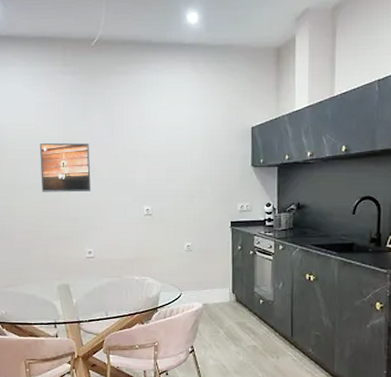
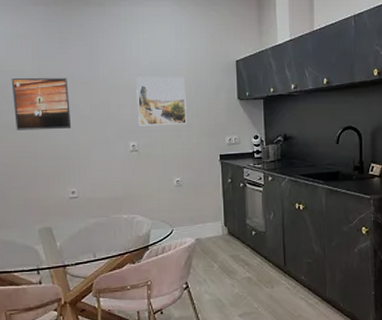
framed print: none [152,142,200,191] -> present [136,76,186,126]

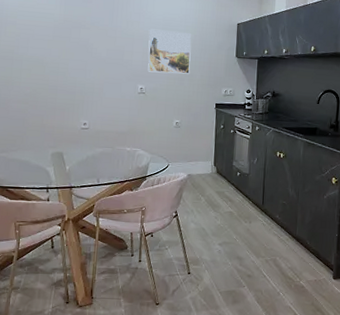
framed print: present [11,77,72,131] -> none [40,19,90,68]

